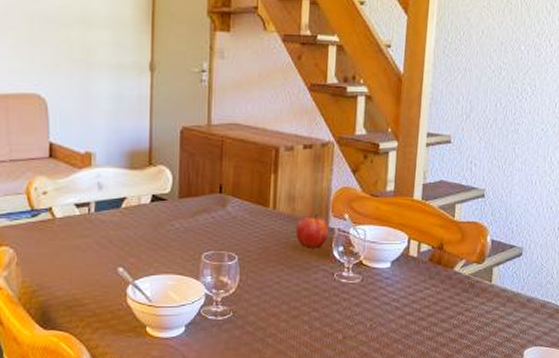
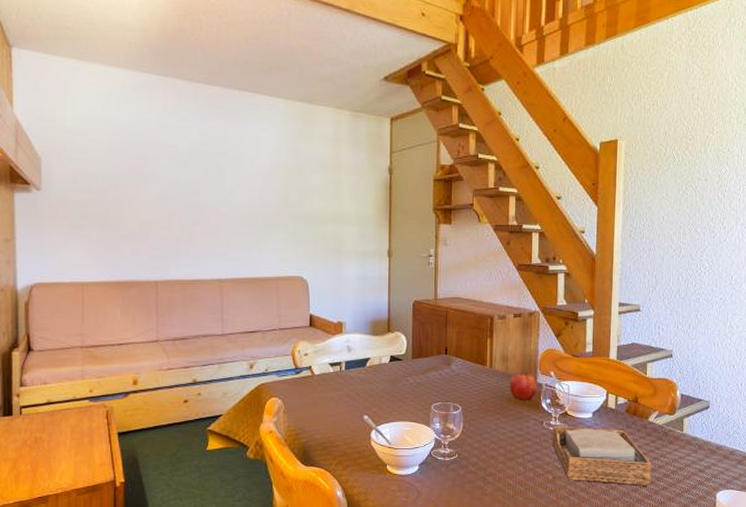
napkin holder: none [343,277,456,345] -> present [551,425,652,486]

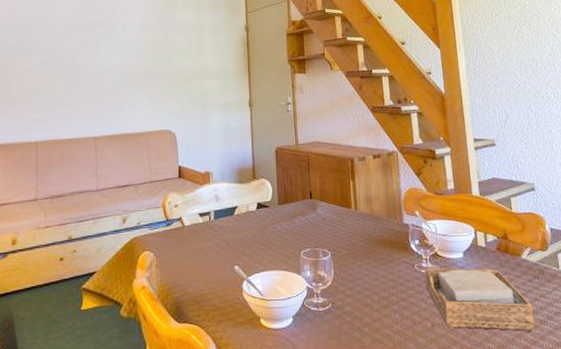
fruit: present [509,371,538,401] -> none [375,212,405,243]

